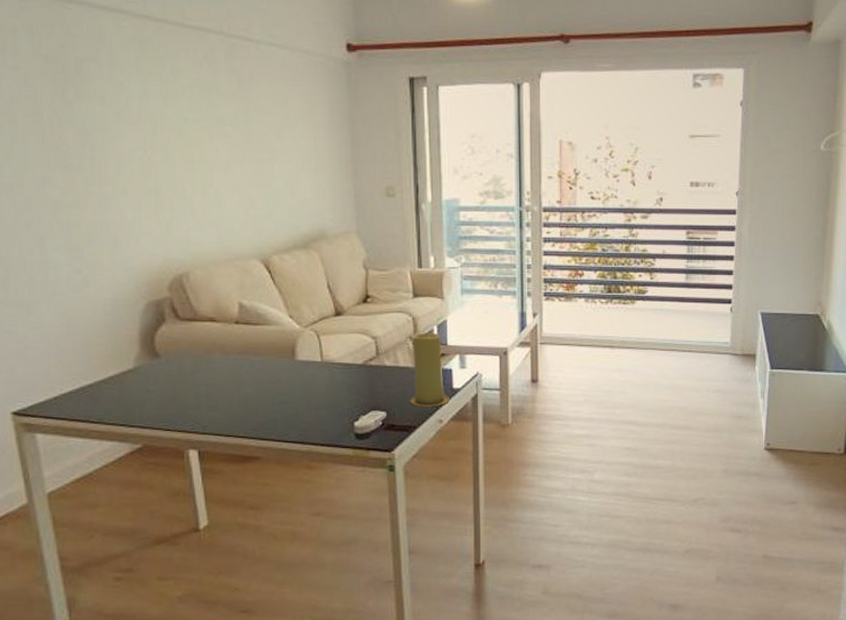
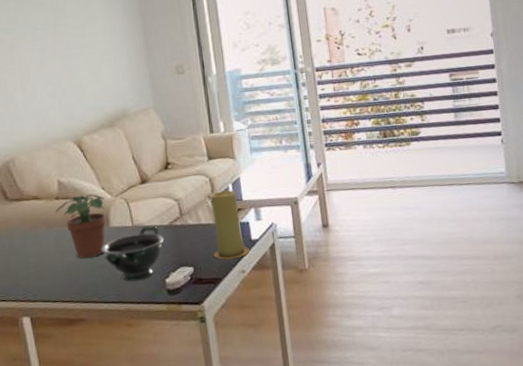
potted plant: none [233,322,292,391] -> present [54,194,106,258]
bowl: none [284,363,357,421] -> present [101,226,165,282]

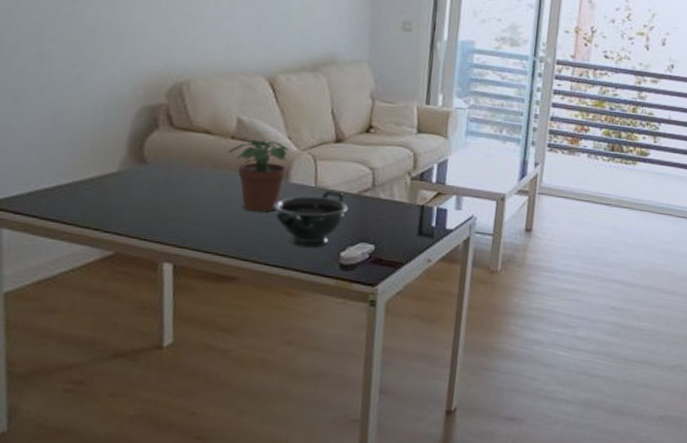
candle: present [210,190,250,260] -> none [400,169,441,245]

